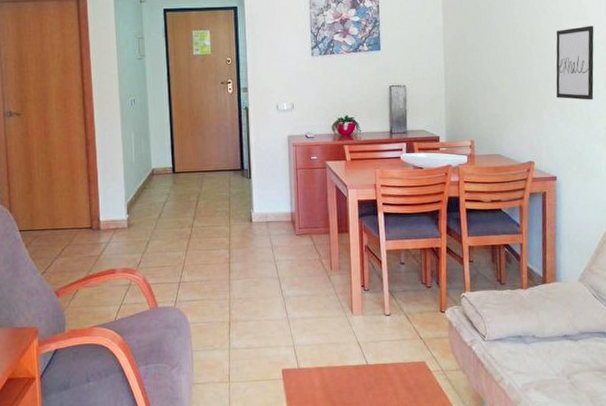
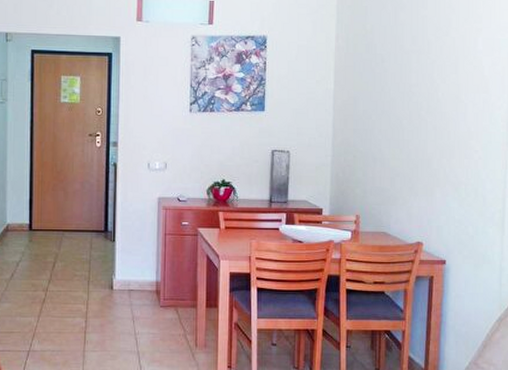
wall art: present [556,26,594,100] -> none [451,100,495,180]

